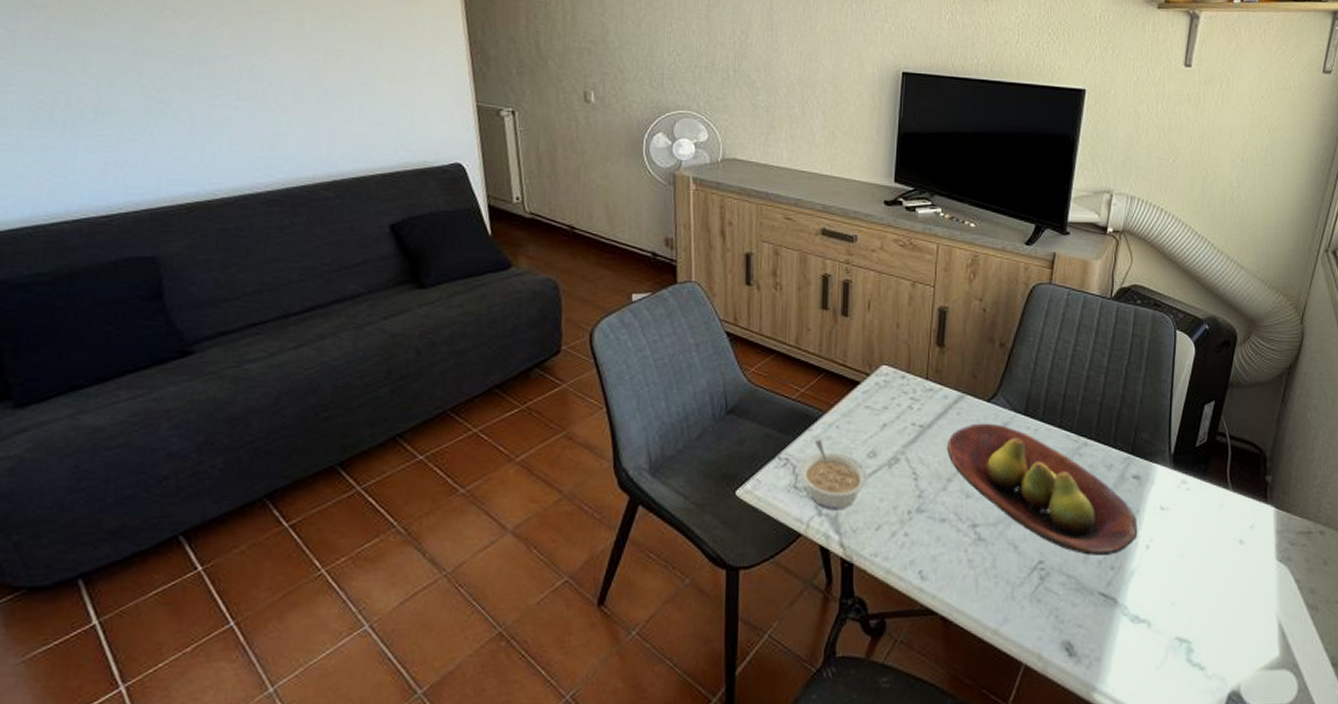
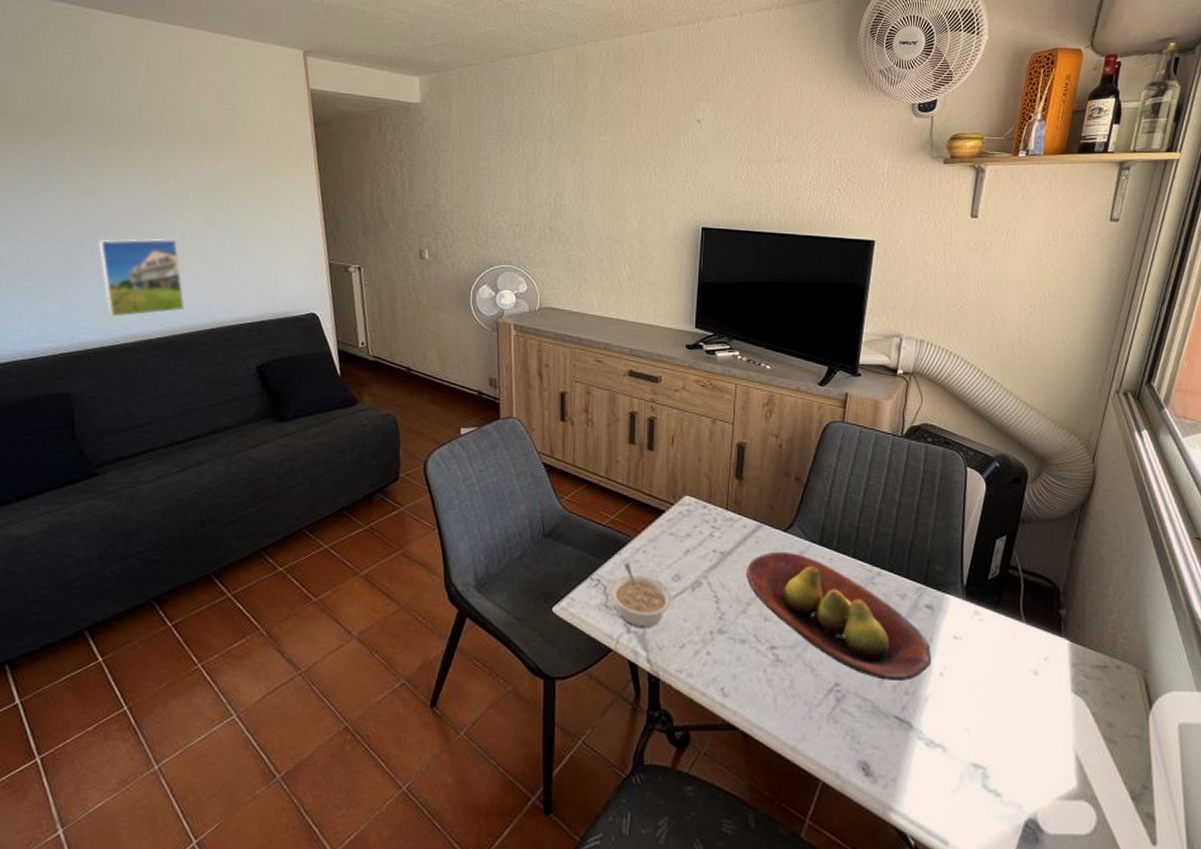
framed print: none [190,73,301,168] -> present [98,238,185,318]

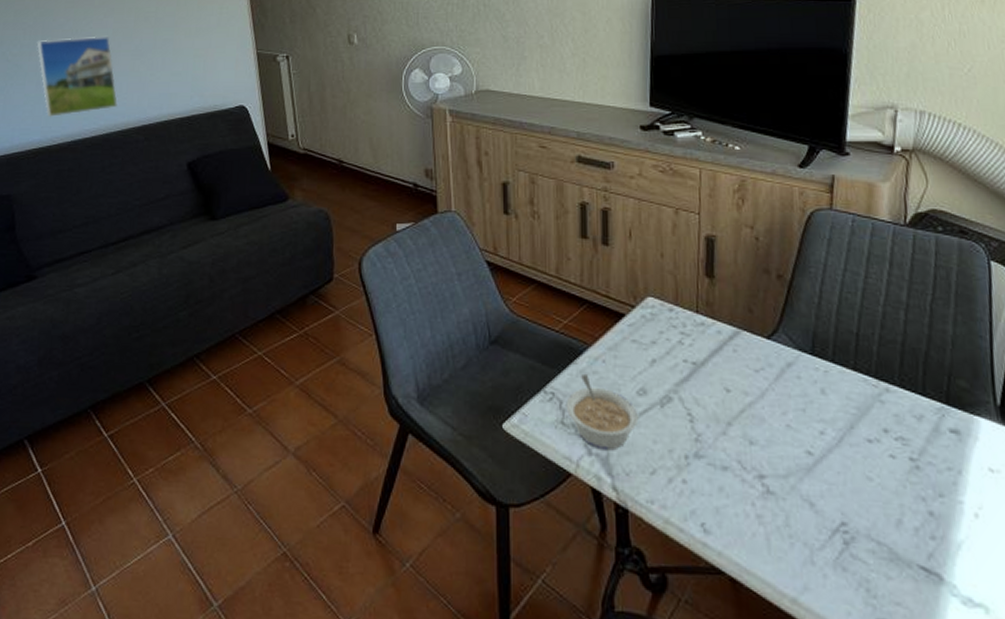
fruit bowl: present [747,551,932,680] -> none [725,362,963,522]

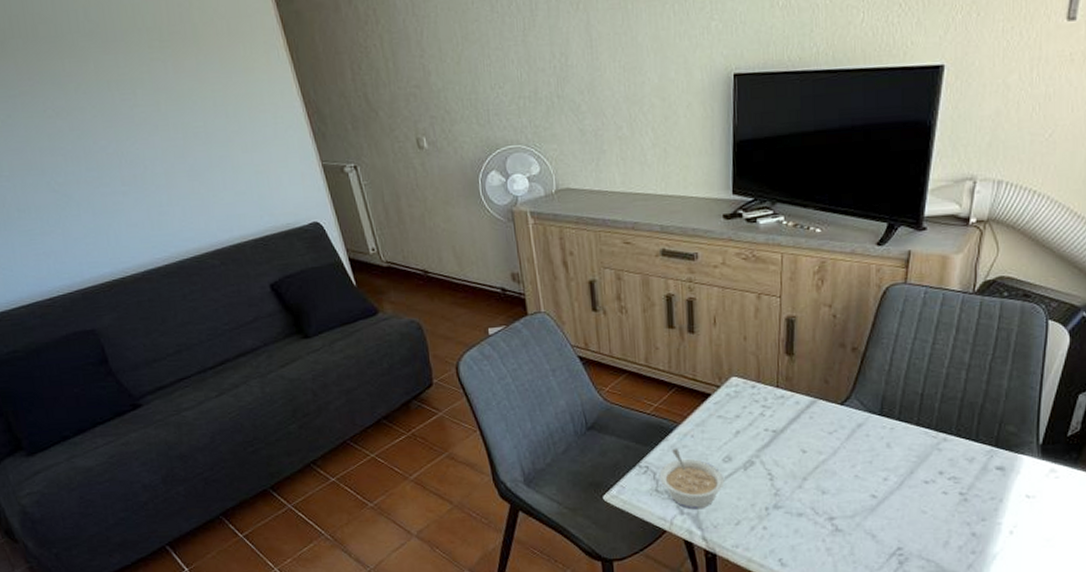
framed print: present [36,36,117,118] -> none [81,157,185,249]

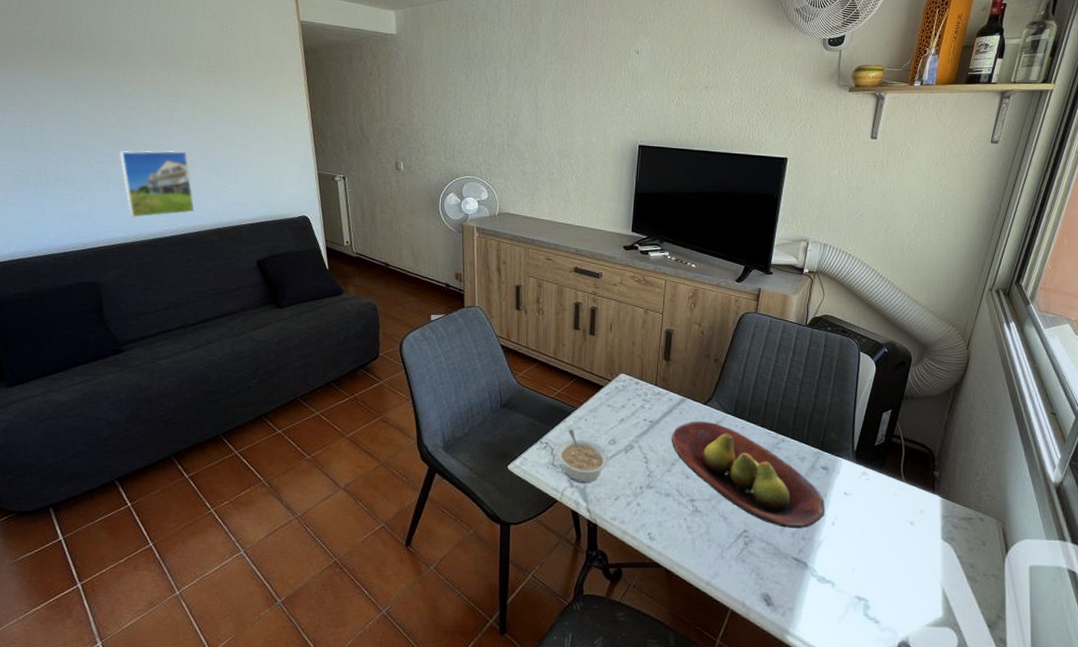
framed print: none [81,157,185,249] -> present [119,150,195,219]
fruit bowl: none [801,424,1001,542] -> present [672,420,825,528]

